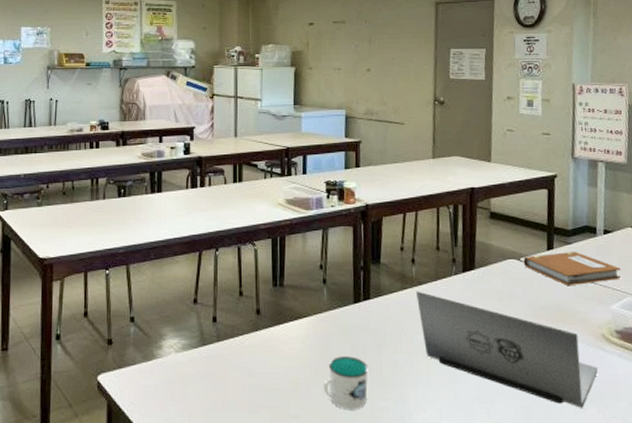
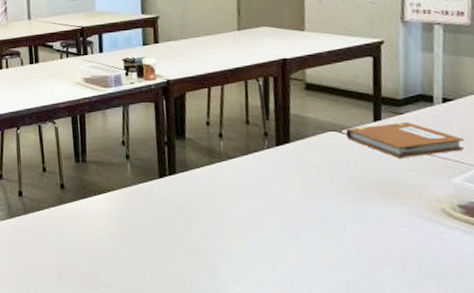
mug: present [323,356,368,410] -> none [132,229,178,281]
laptop: present [416,291,598,409] -> none [226,165,438,286]

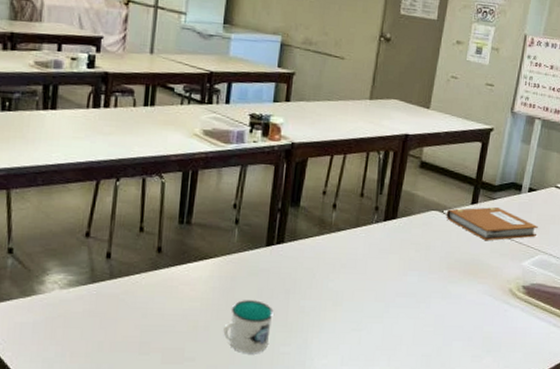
mug: none [132,229,178,281] -> present [223,300,274,354]

